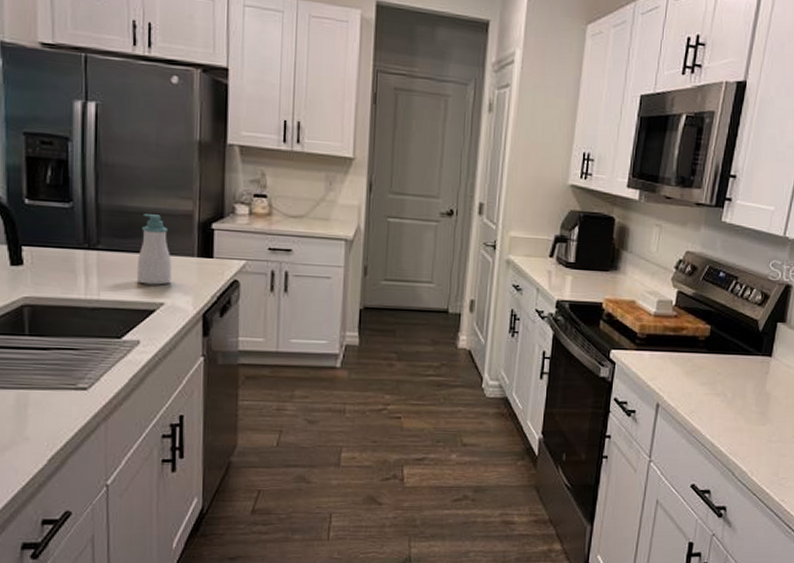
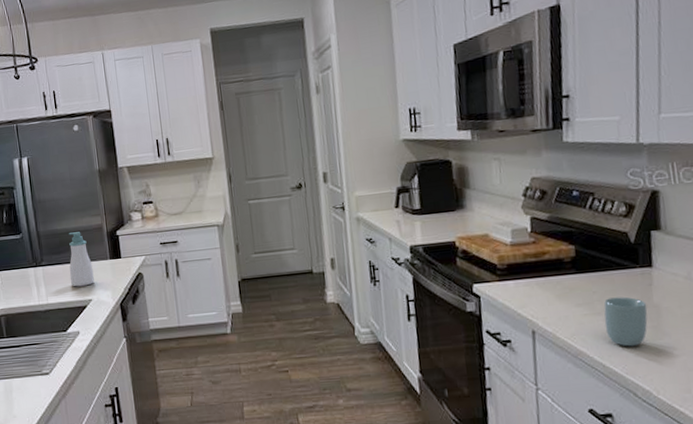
cup: none [721,381,760,429] -> present [603,297,648,347]

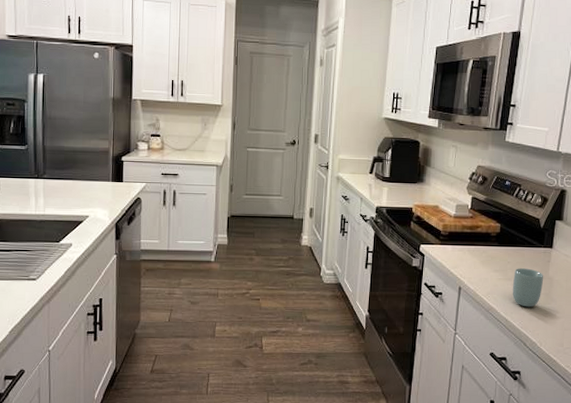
soap bottle: present [68,232,94,287] -> none [70,152,94,203]

